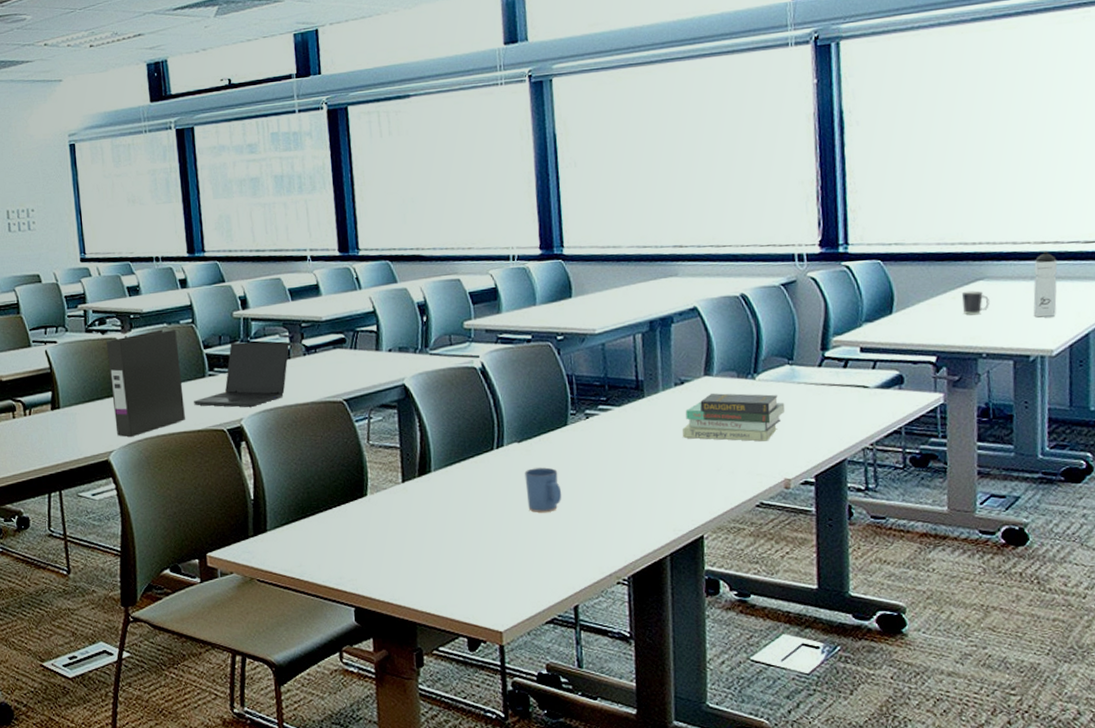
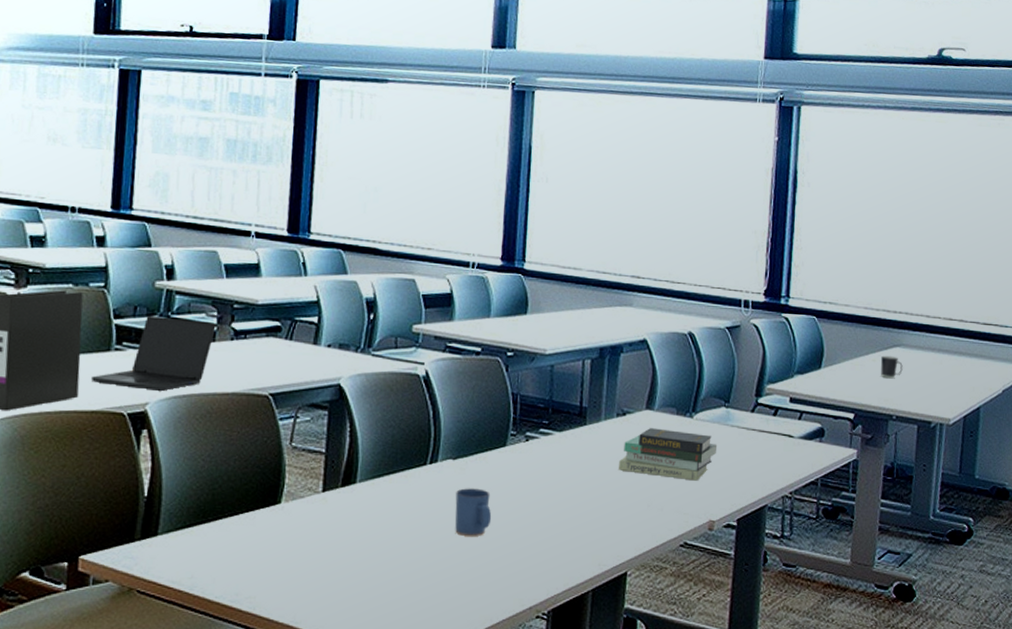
water bottle: present [1033,252,1058,318] -> none [938,328,961,388]

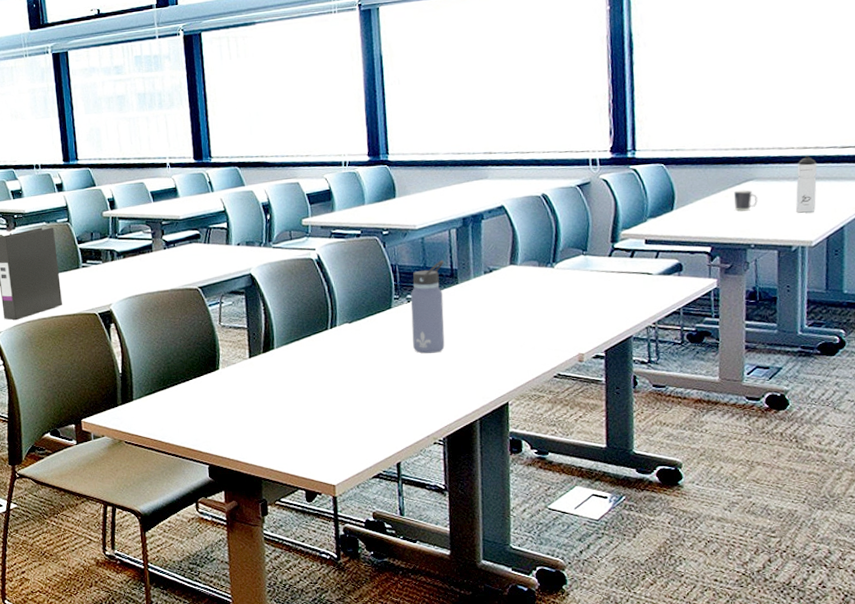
laptop: present [91,315,216,391] -> none [70,237,152,294]
mug: present [455,488,492,536] -> none [354,344,387,383]
water bottle: none [526,394,573,506] -> present [410,259,445,354]
books: present [619,428,718,481] -> none [491,280,580,321]
water bottle: none [938,328,961,388] -> present [796,156,818,213]

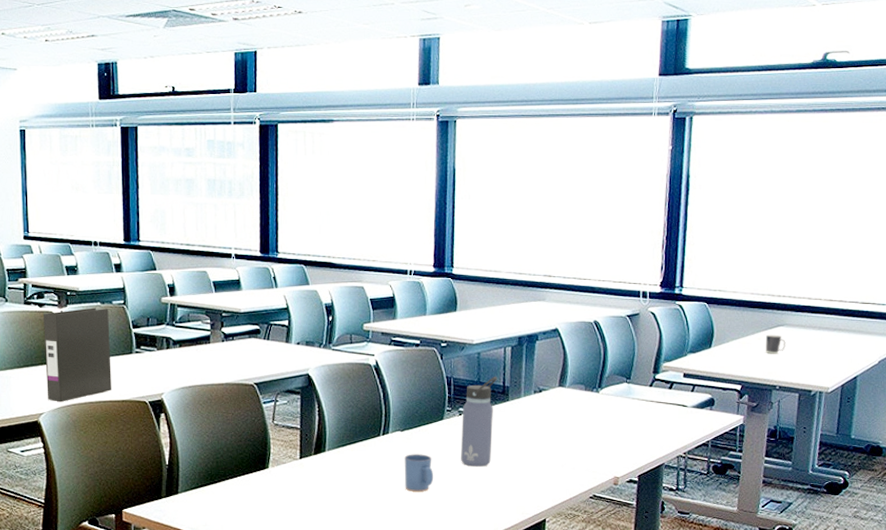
mug: none [354,344,387,383] -> present [404,454,434,492]
water bottle: present [796,156,818,213] -> none [818,308,840,361]

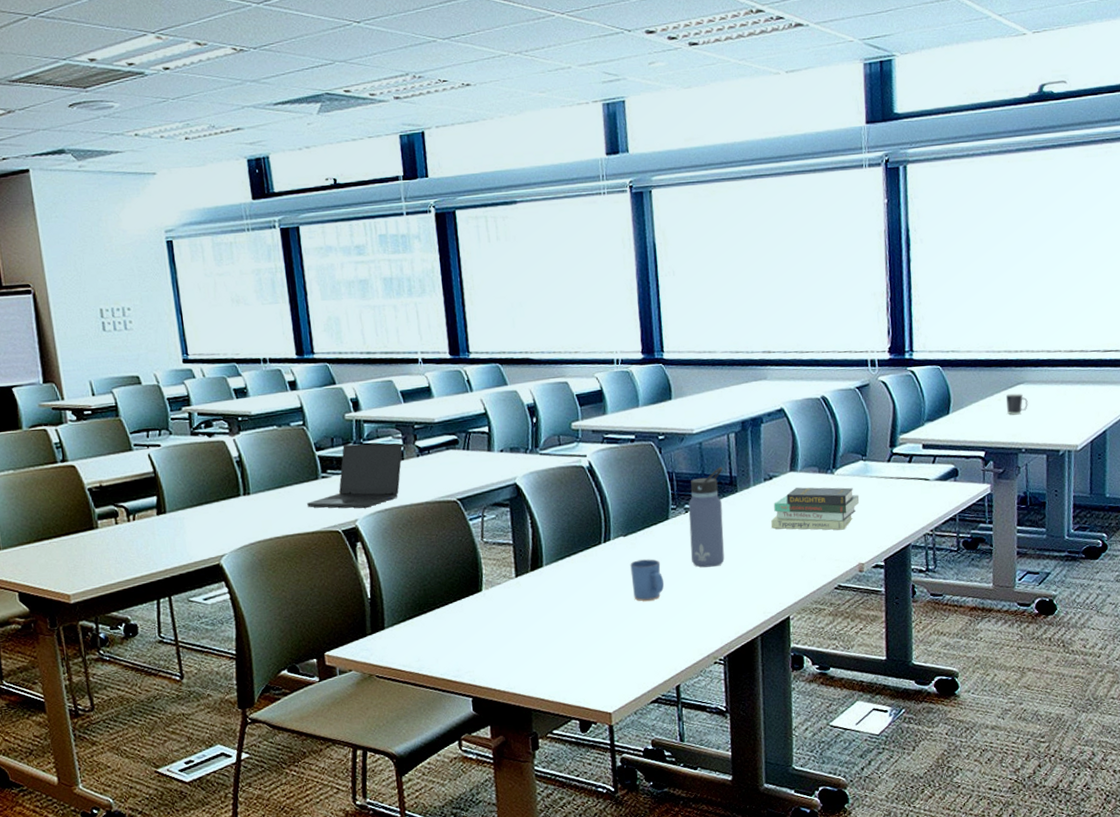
binder: present [44,307,111,401] -> none [214,432,299,540]
laptop: none [120,324,210,383] -> present [307,443,403,508]
books: none [537,402,621,445] -> present [771,487,860,530]

